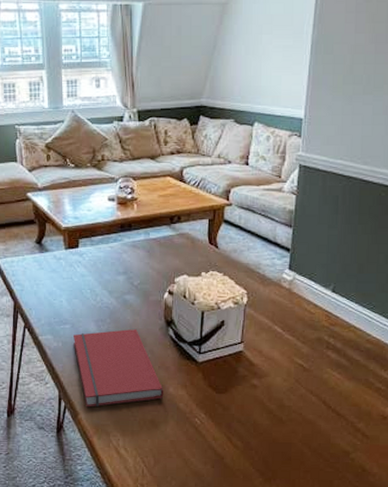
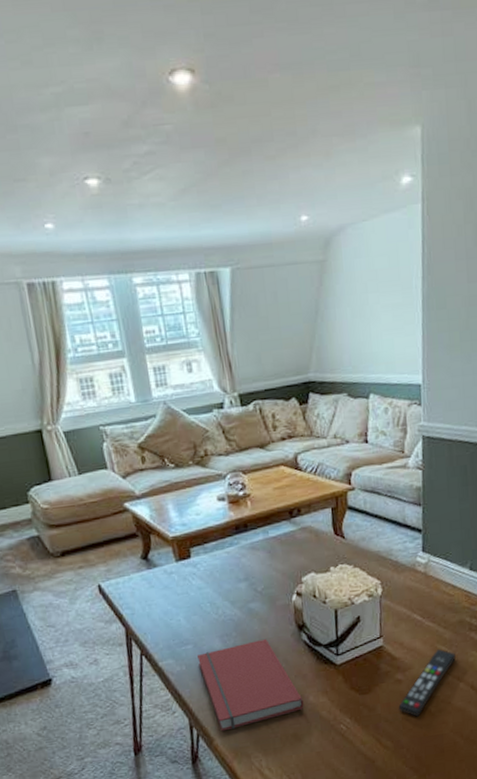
remote control: none [251,361,311,422] -> present [398,648,456,717]

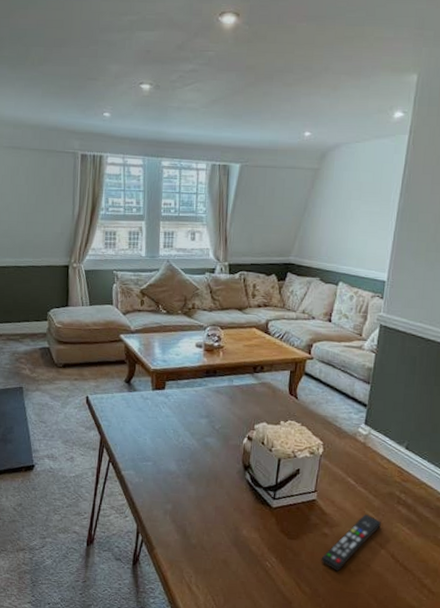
book: present [197,638,304,732] -> none [154,470,238,544]

